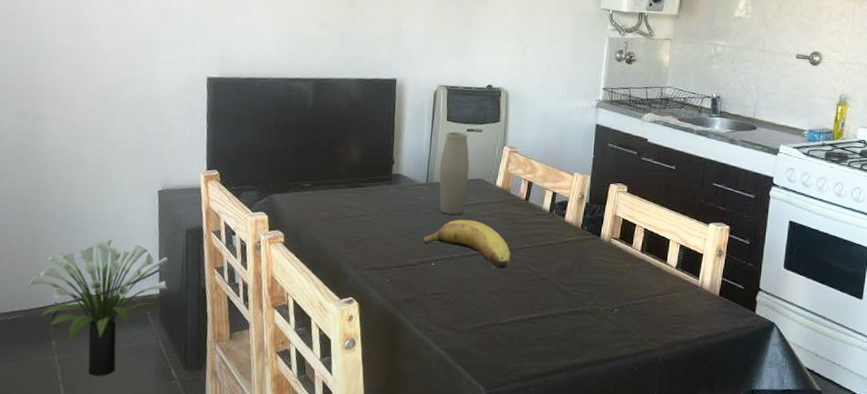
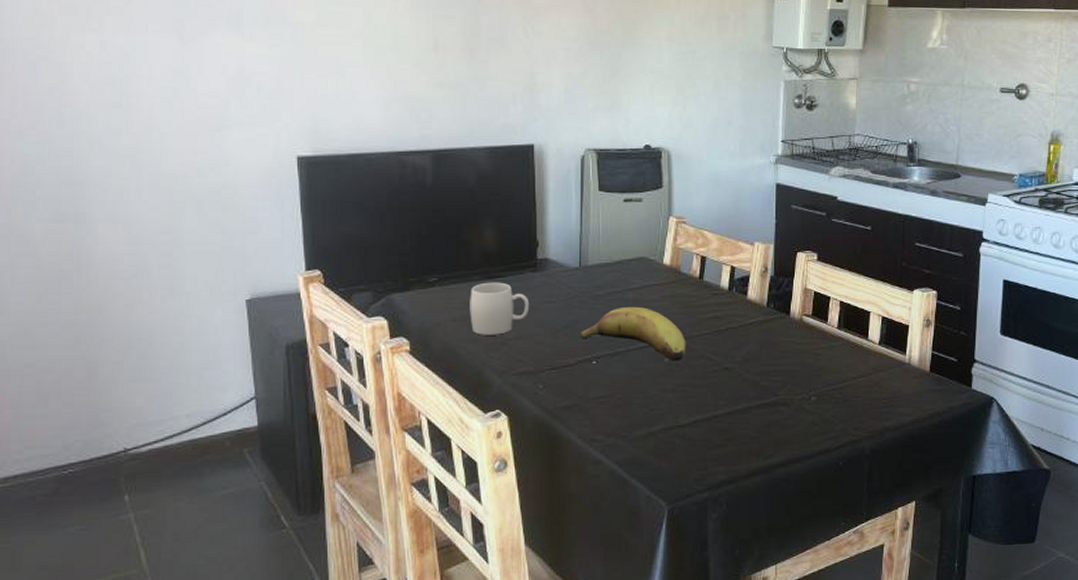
potted plant: present [28,239,168,376] -> none [86,364,268,533]
mug: none [334,190,384,235] -> present [470,282,530,335]
vase: present [439,131,470,215] -> none [594,203,630,303]

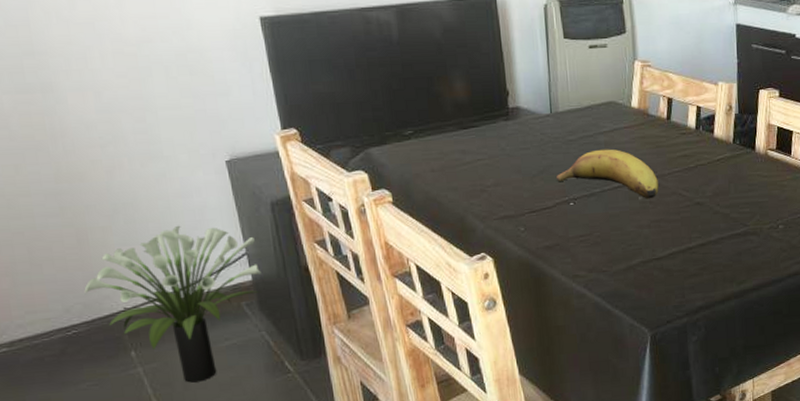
potted plant: none [86,364,268,533] -> present [84,225,262,383]
mug: present [470,282,530,335] -> none [446,132,506,184]

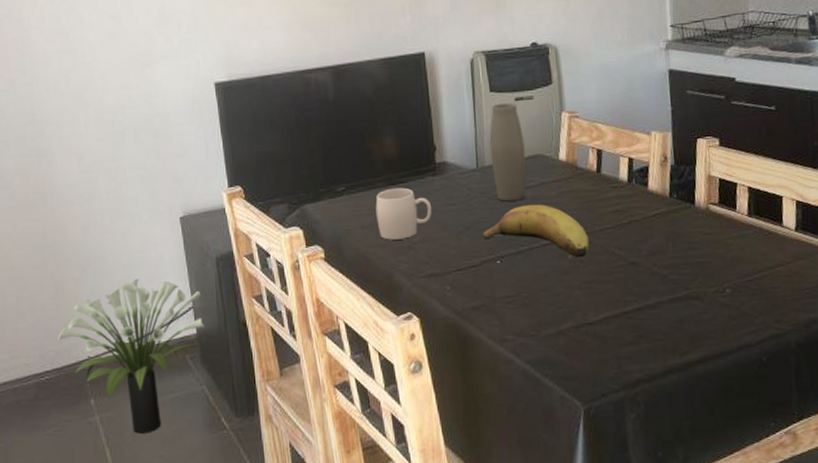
mug: none [446,132,506,184] -> present [375,187,433,240]
vase: none [563,50,599,147] -> present [489,102,526,202]

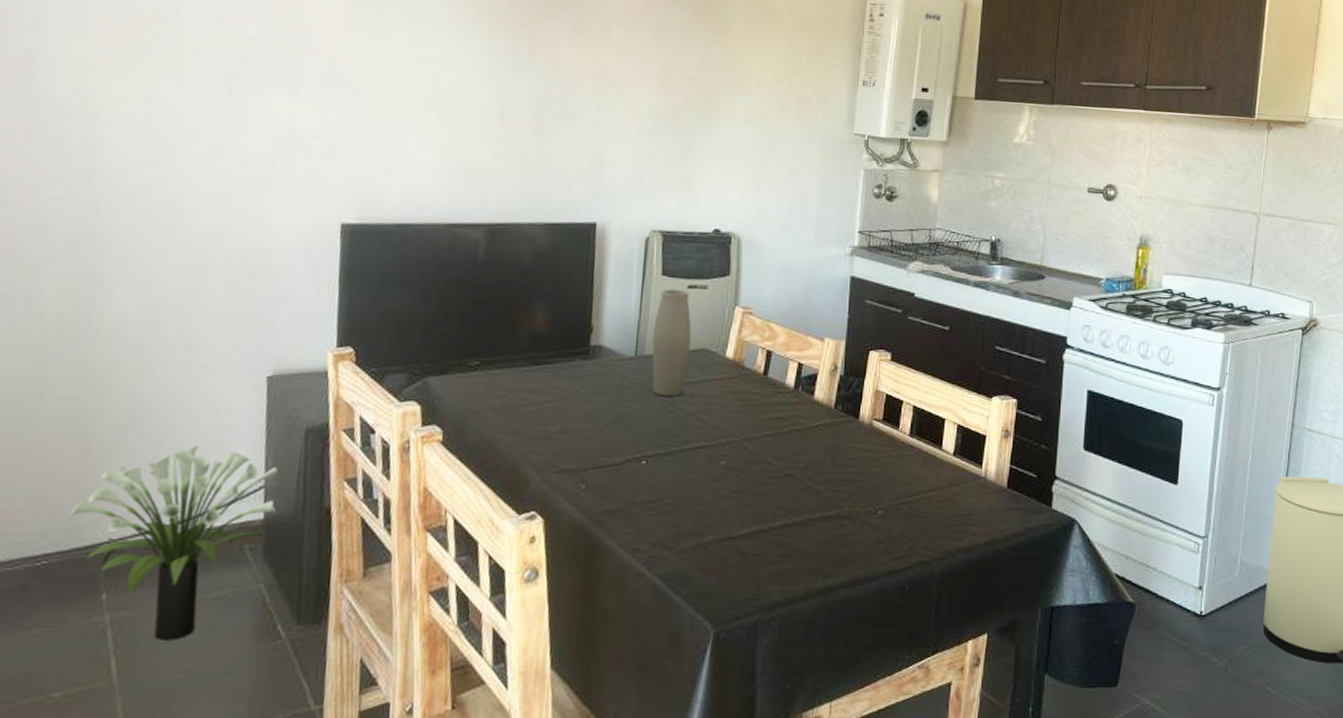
mug: present [375,187,433,240] -> none [511,368,578,427]
fruit: present [482,204,590,258] -> none [630,402,745,465]

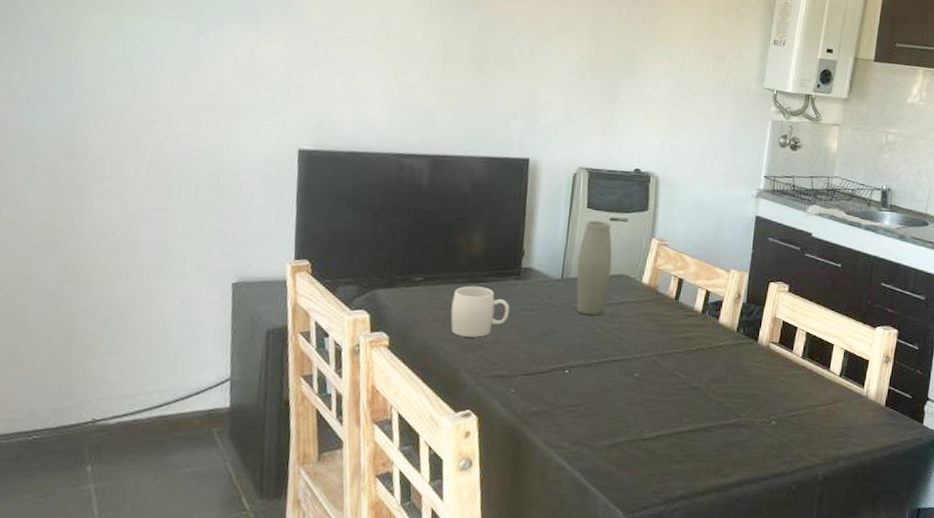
potted plant: present [69,445,278,640] -> none [57,341,242,508]
mug: none [511,368,578,427] -> present [450,285,510,338]

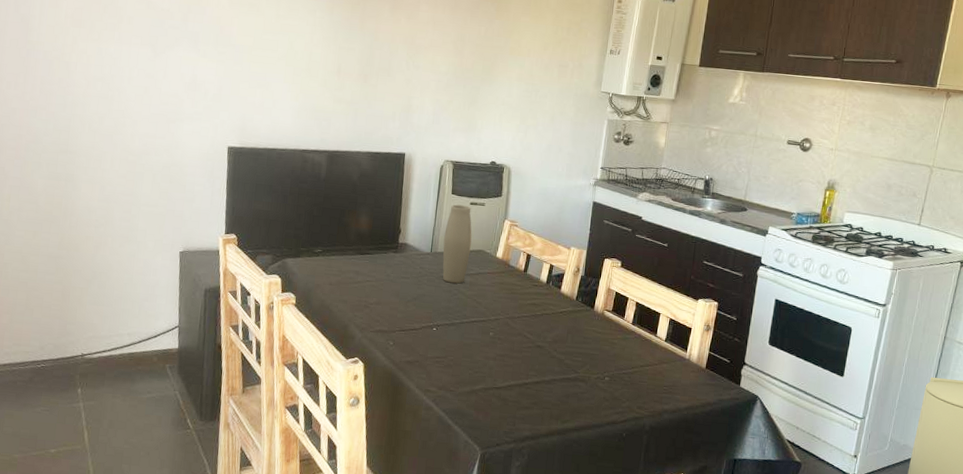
mug: present [450,285,510,338] -> none [343,257,390,299]

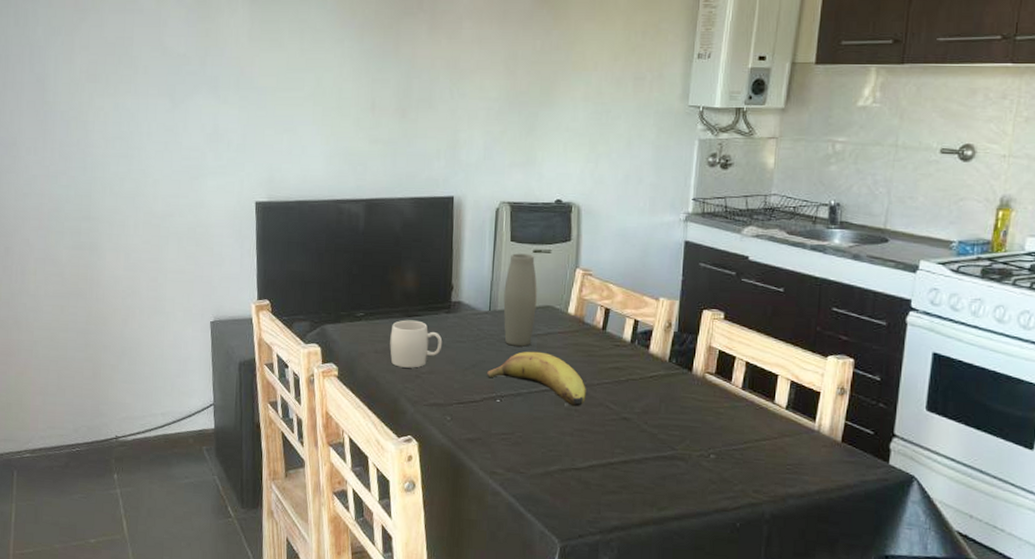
mug: none [343,257,390,299] -> present [390,319,443,368]
fruit: none [425,287,508,336] -> present [486,351,586,407]

